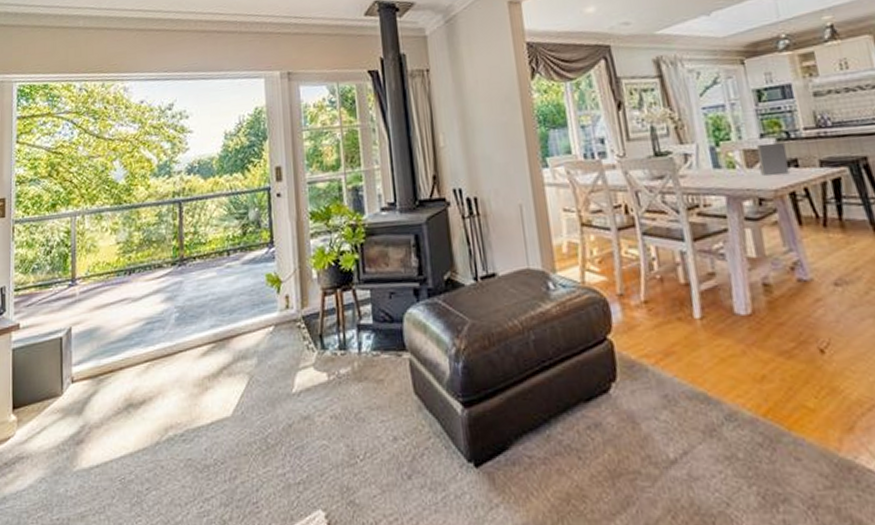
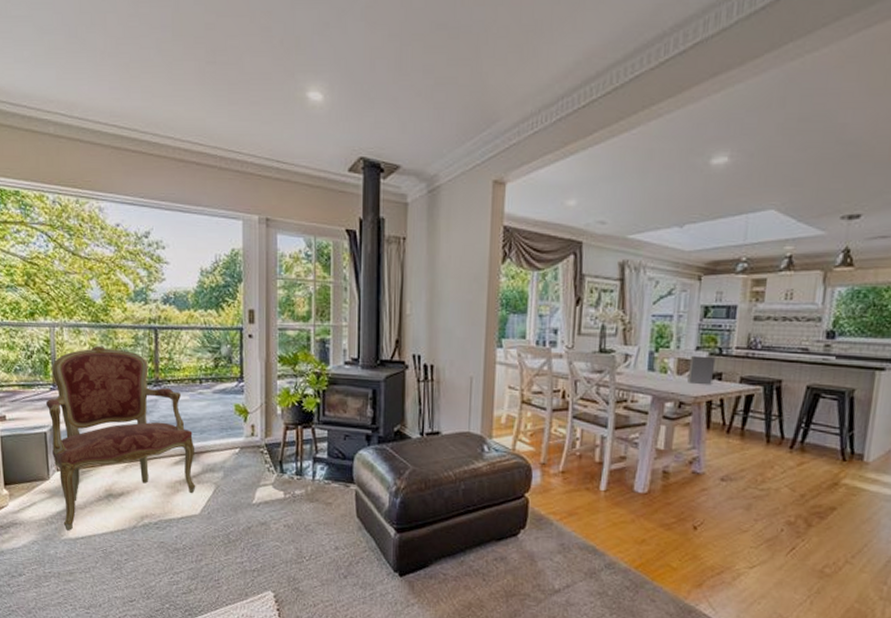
armchair: none [63,229,227,459] -> present [45,345,196,531]

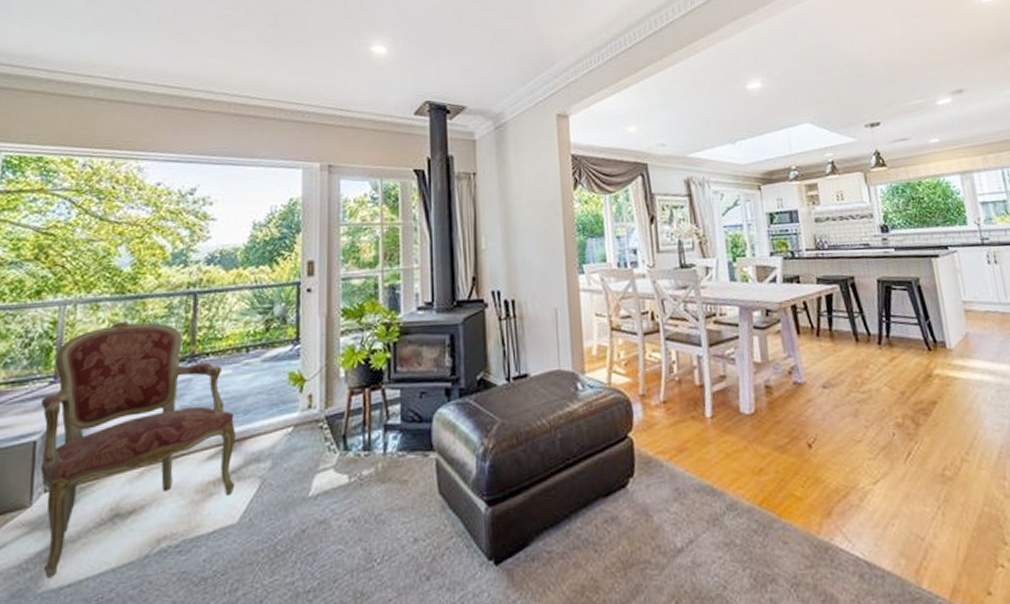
book: present [687,355,716,385] -> none [767,261,792,290]

